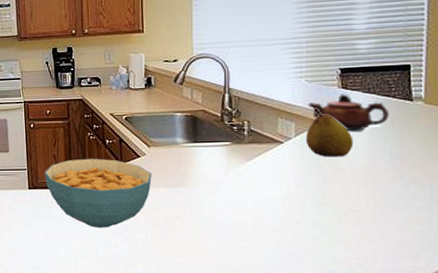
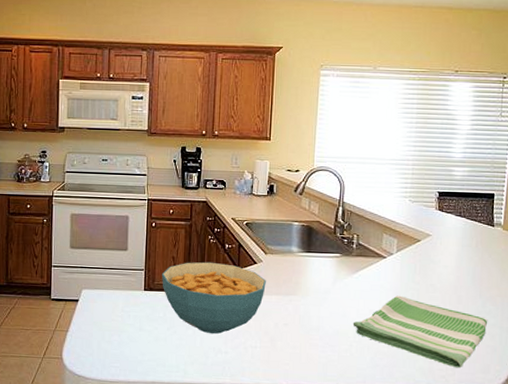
dish towel: none [250,181,414,257] -> present [352,295,488,368]
fruit: present [305,108,354,157] -> none [405,227,445,274]
teapot: present [307,94,389,131] -> none [409,215,475,251]

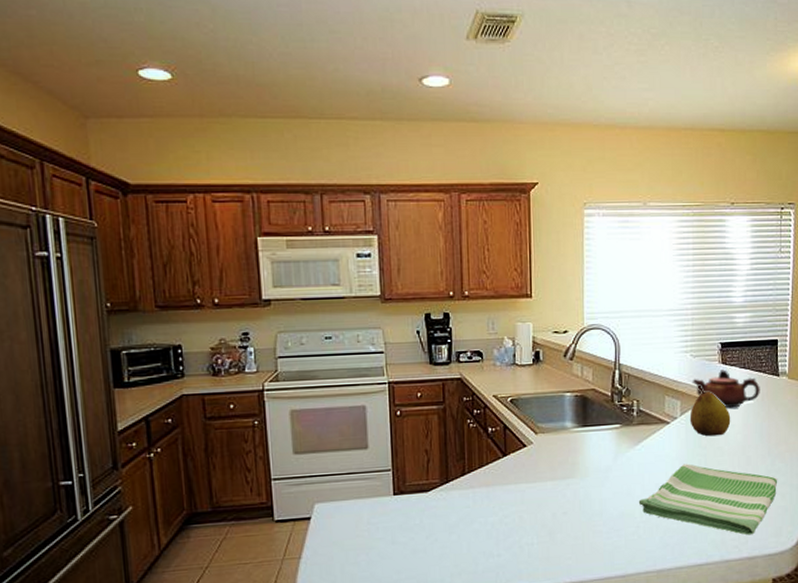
cereal bowl: present [162,262,266,334] -> none [414,450,539,537]
fruit: none [405,227,445,274] -> present [689,384,731,437]
teapot: none [409,215,475,251] -> present [692,369,760,408]

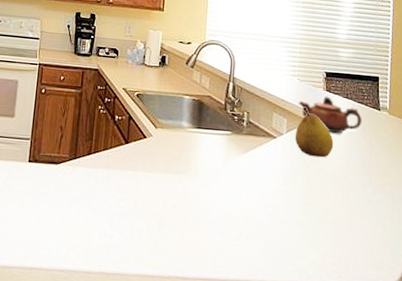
dish towel: present [638,463,778,536] -> none [243,179,379,263]

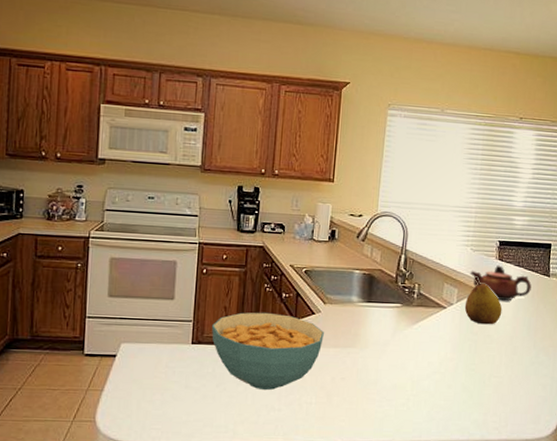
cereal bowl: none [48,133,155,214] -> present [212,312,324,391]

